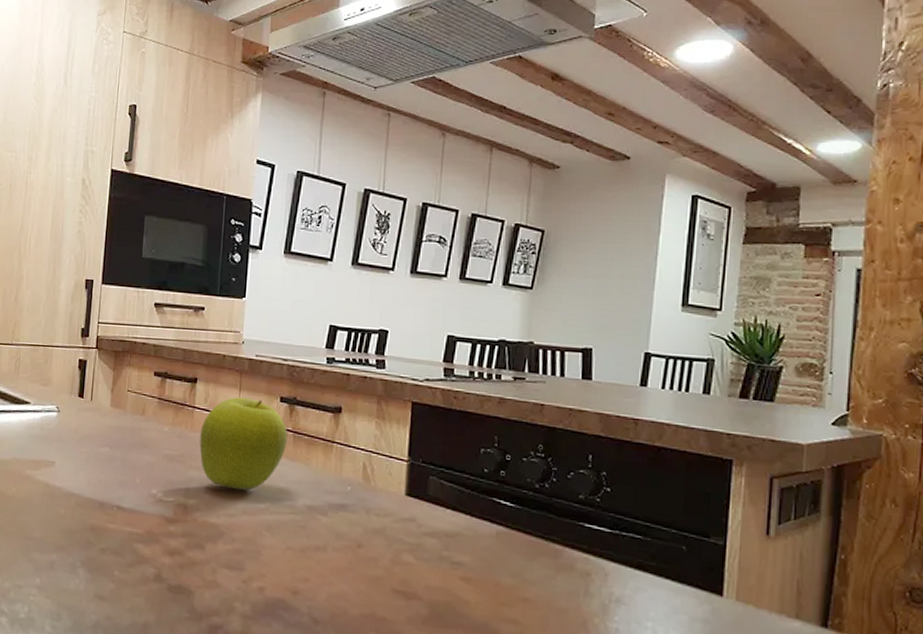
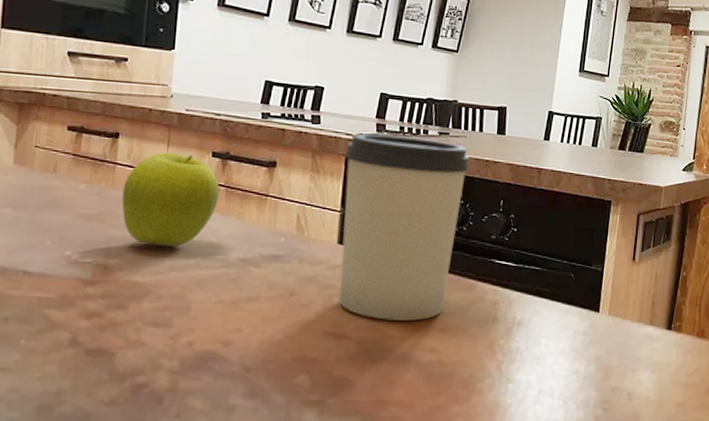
cup: none [408,378,551,587] -> present [339,133,470,321]

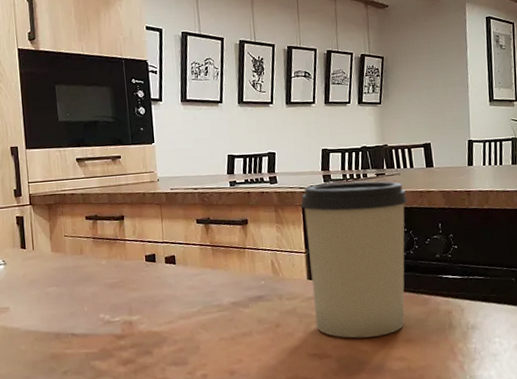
fruit: present [122,152,219,247] -> none [133,224,207,301]

